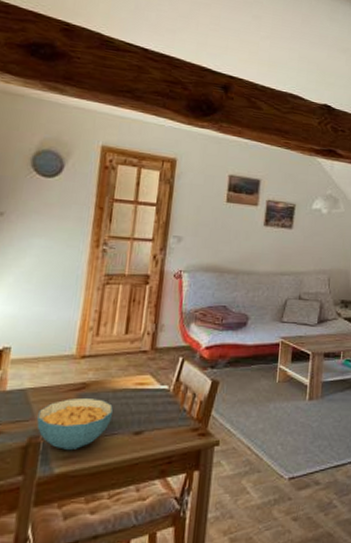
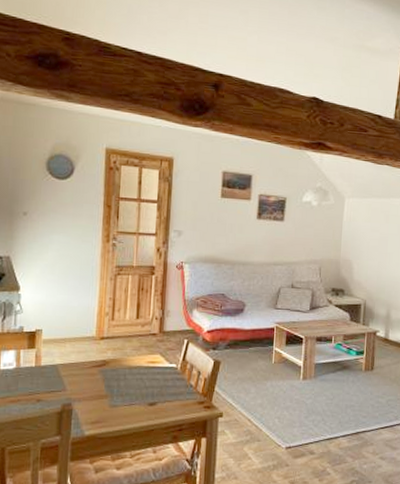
cereal bowl: present [37,397,114,451] -> none [68,373,131,417]

